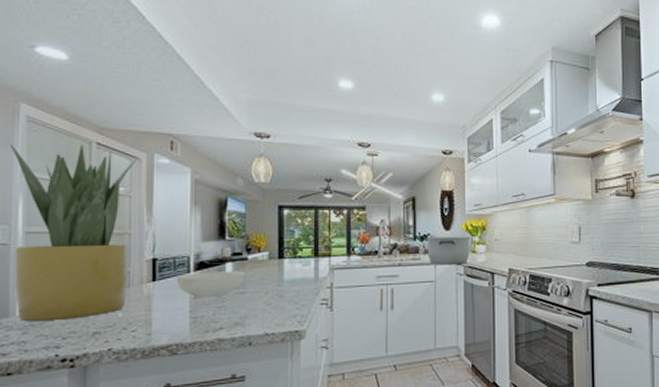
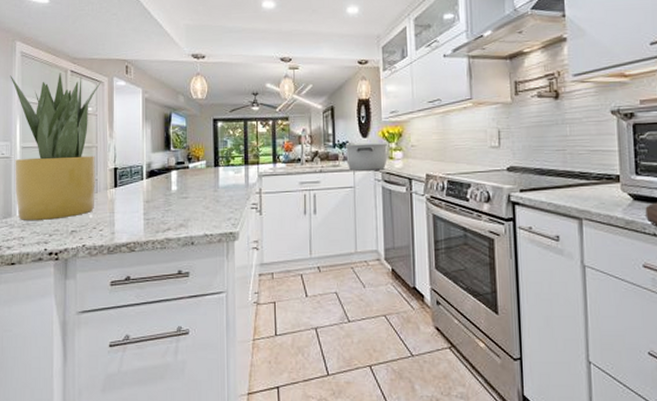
bowl: present [176,271,245,298] -> none [132,178,187,202]

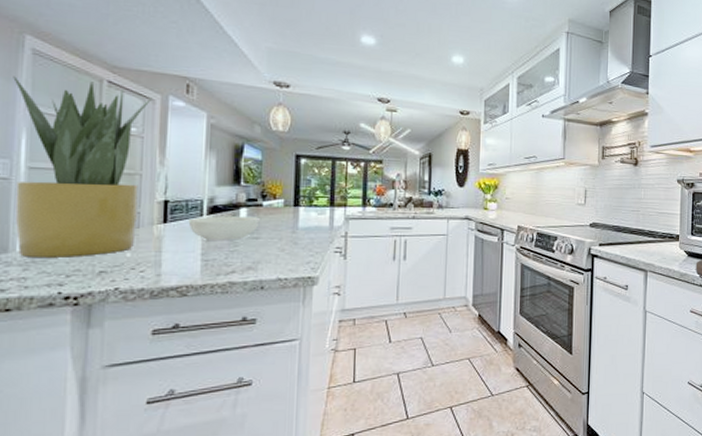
bowl: none [132,178,187,202] -> present [188,216,260,242]
cooking pot: present [344,143,388,171] -> none [440,192,484,220]

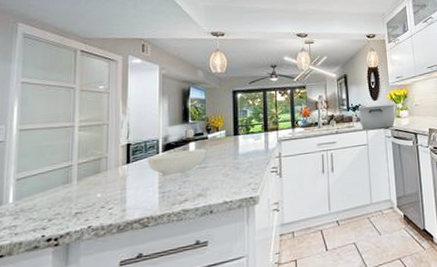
planter: present [13,76,153,258] -> none [8,53,116,208]
cooking pot: none [440,192,484,220] -> present [357,104,396,130]

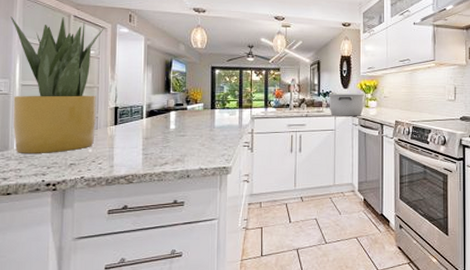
planter: none [8,53,116,208] -> present [10,16,105,153]
bowl: present [147,148,206,176] -> none [132,118,185,139]

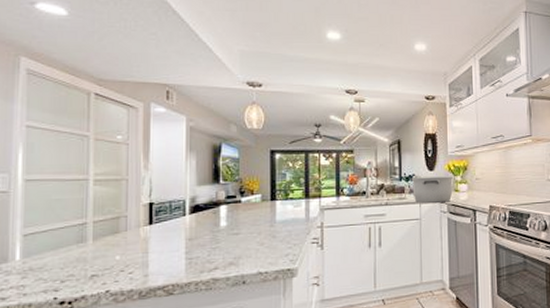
planter: present [10,16,105,153] -> none [10,95,136,266]

